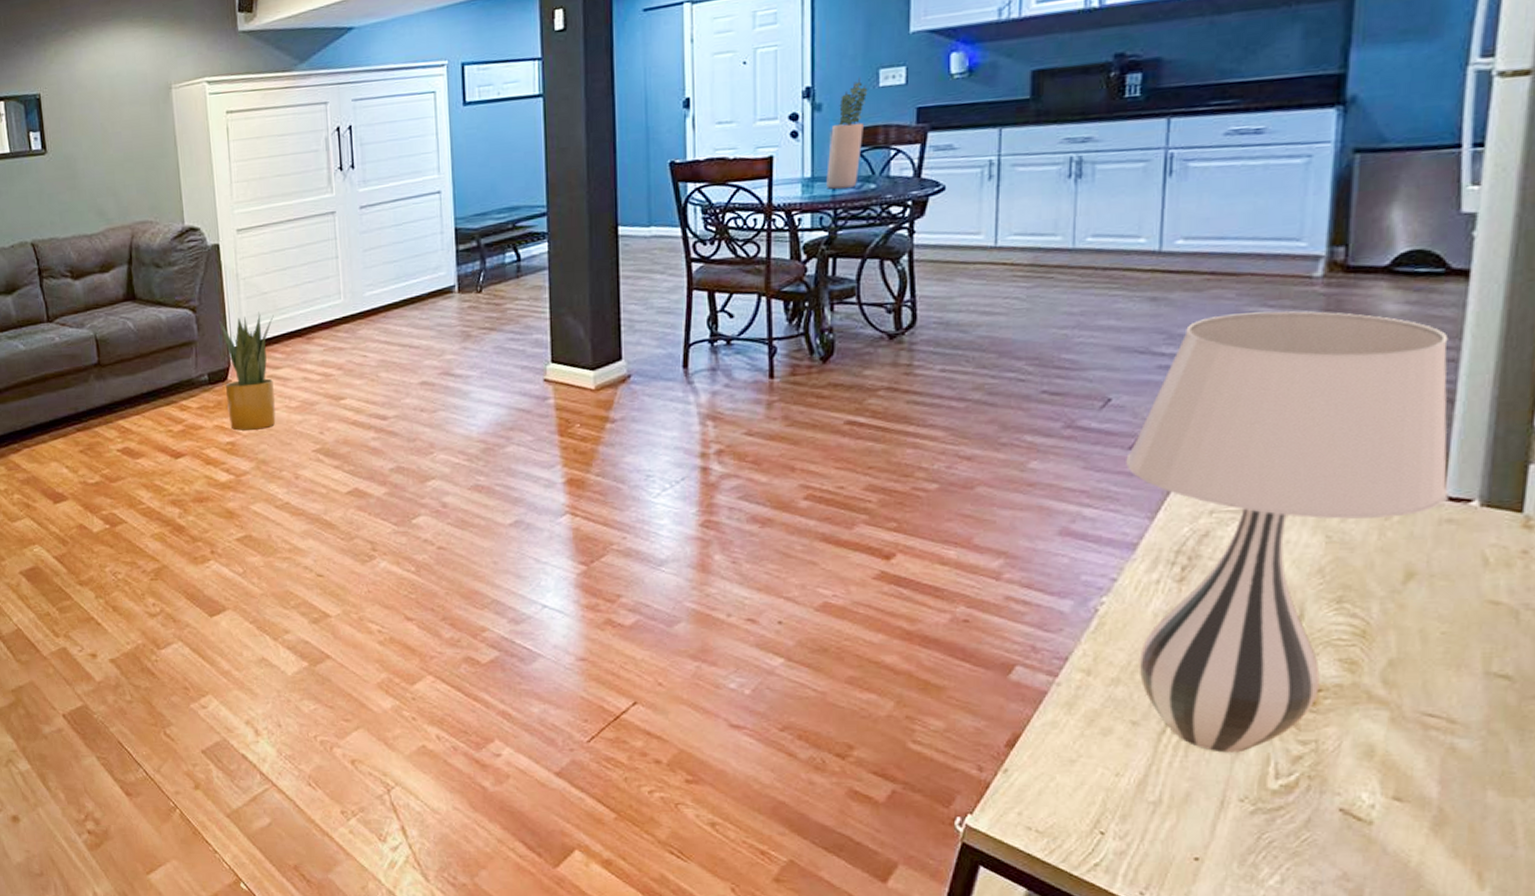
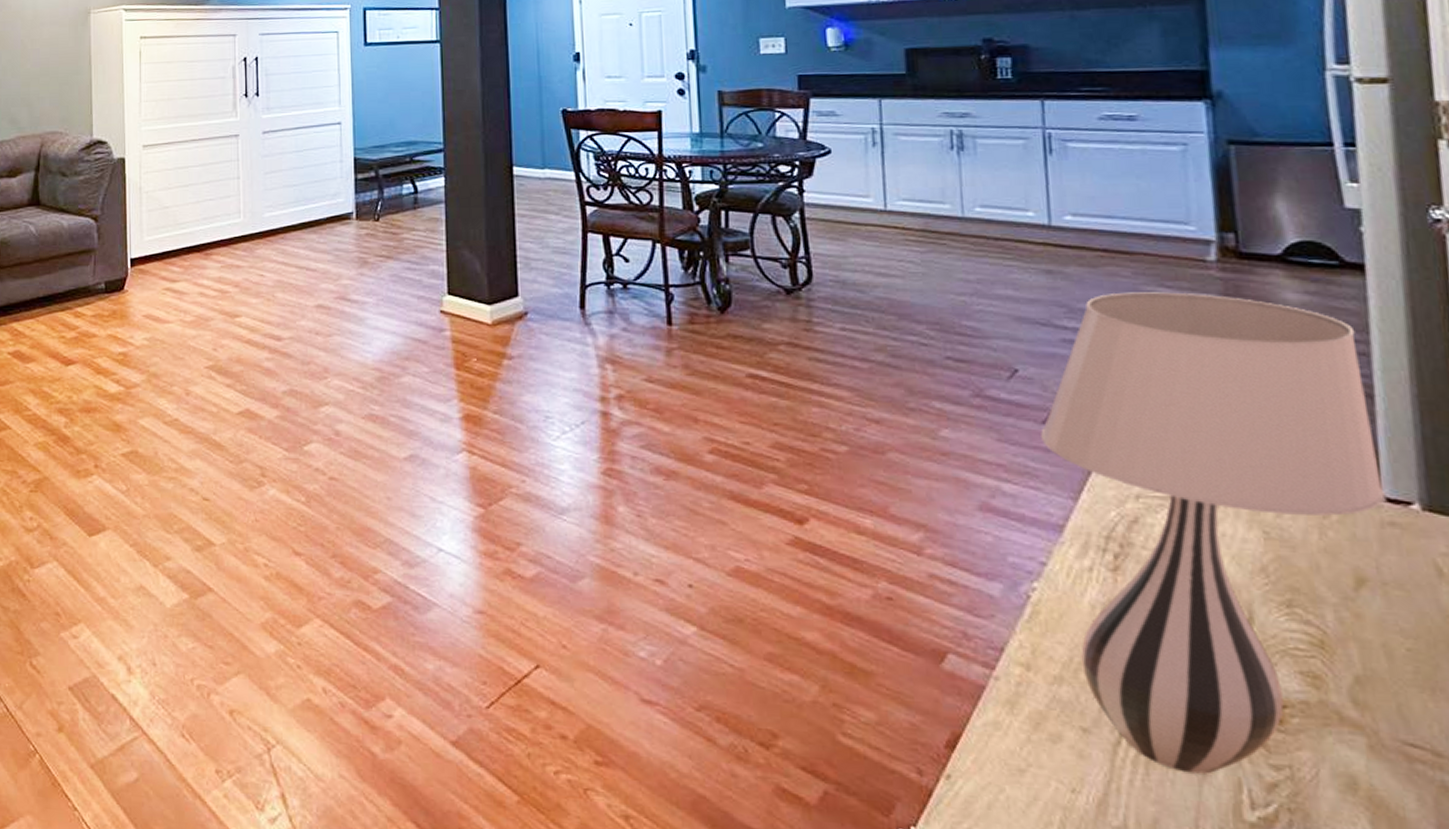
planter: present [219,312,276,431] -> none [119,225,174,342]
vase: present [826,76,868,190] -> none [714,44,750,146]

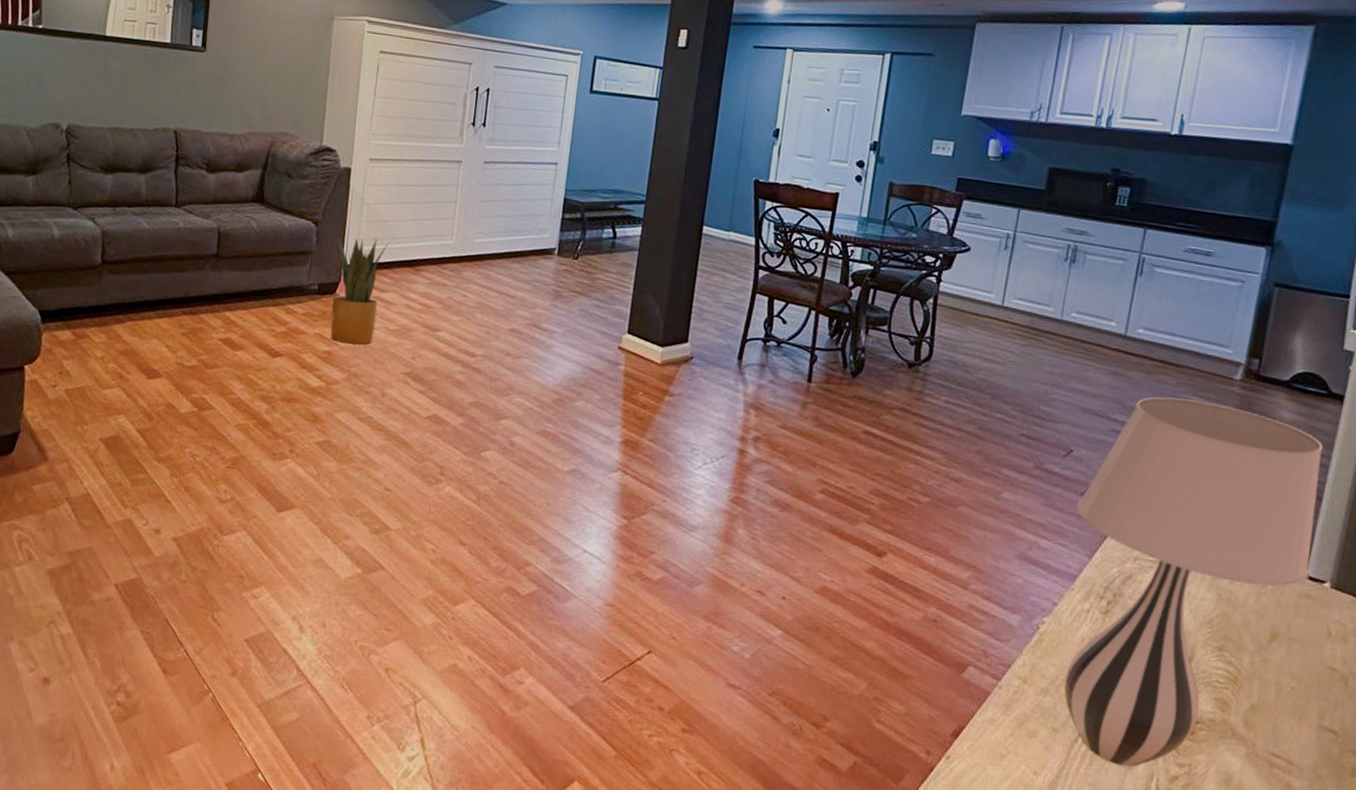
planter: none [119,225,174,342] -> present [330,237,389,345]

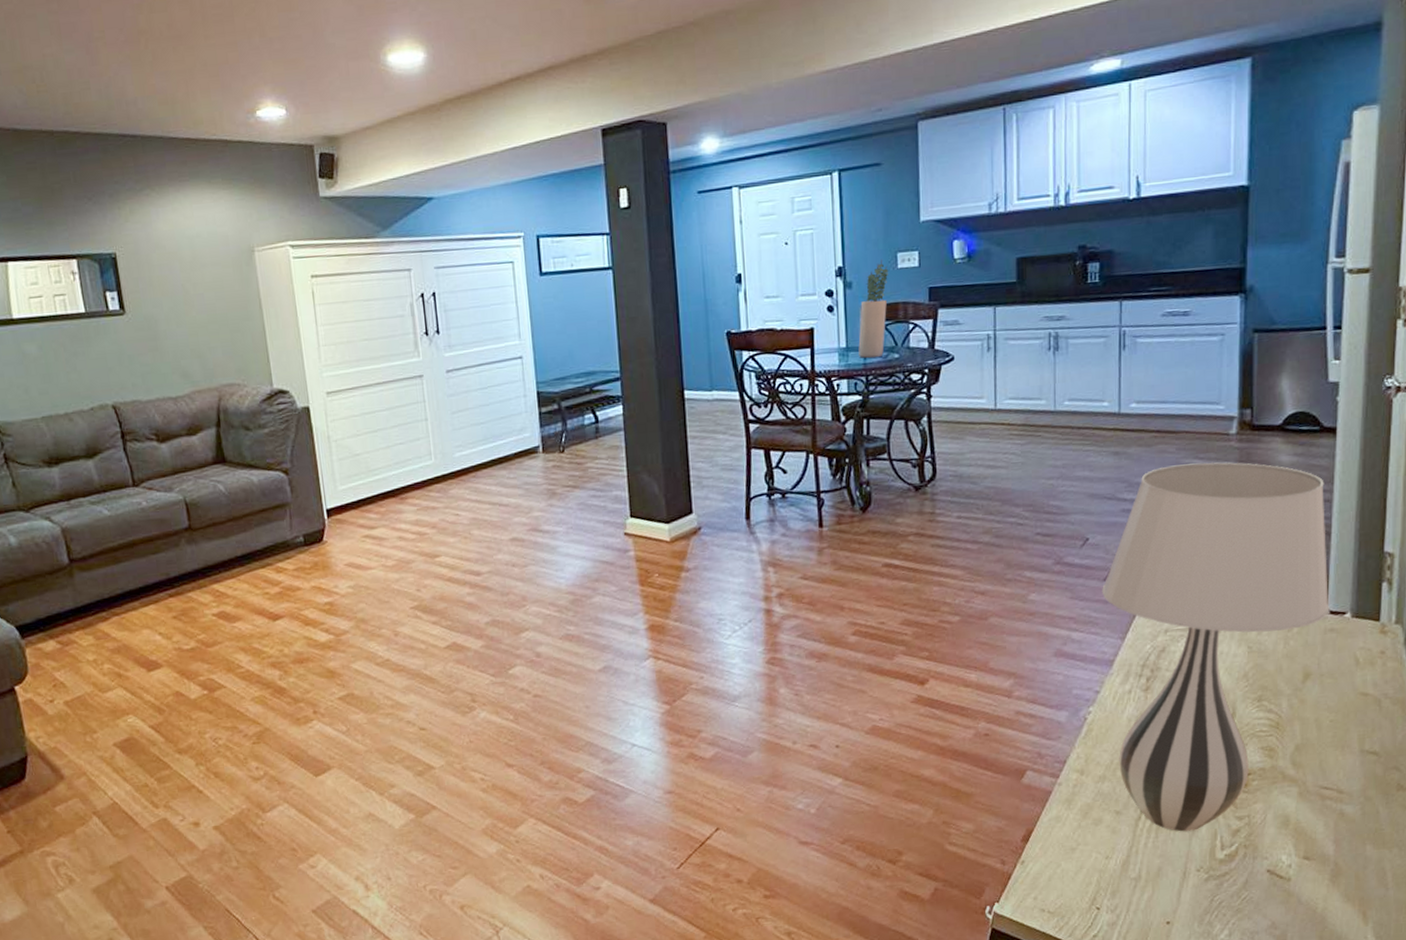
planter: present [330,237,389,345] -> none [312,473,373,591]
vase: none [877,142,923,234] -> present [858,259,889,359]

